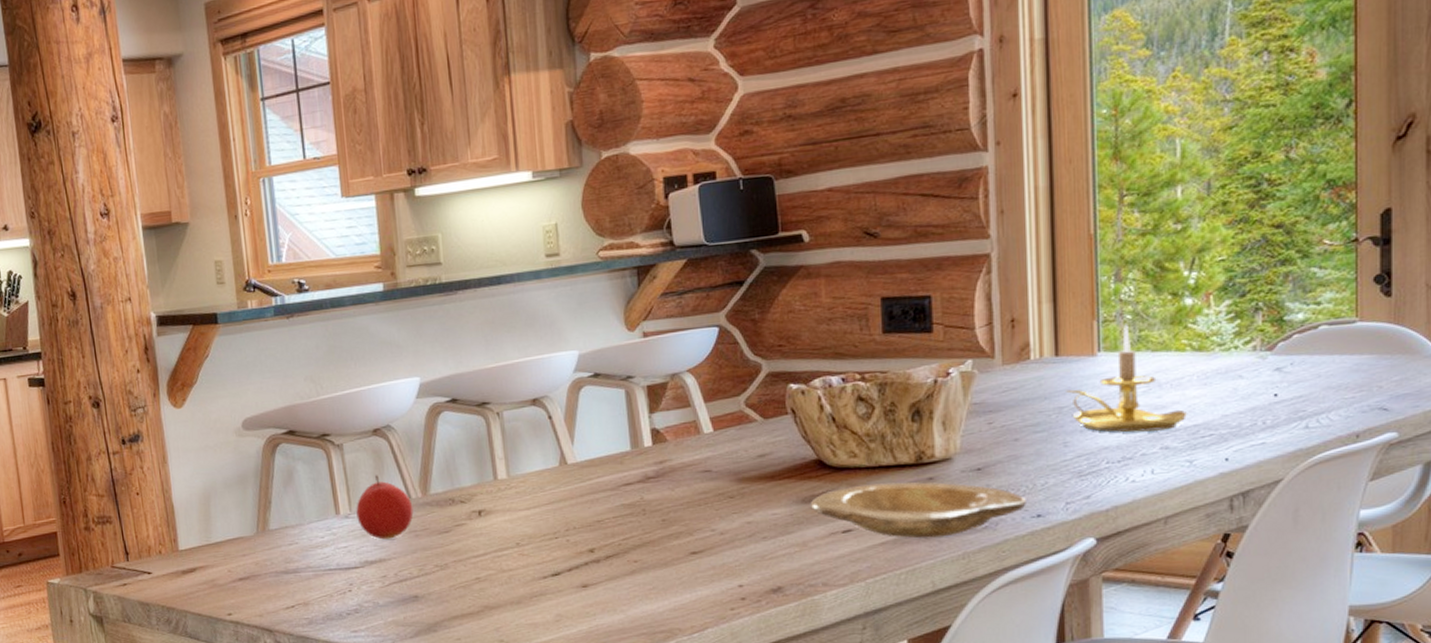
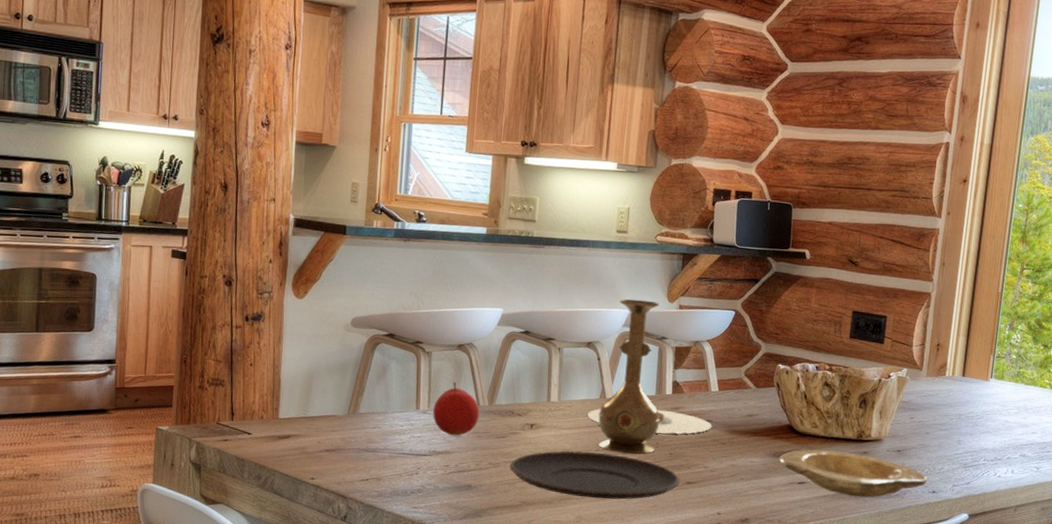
plate: none [460,531,682,591] -> present [509,451,680,500]
plate: none [547,463,713,497] -> present [587,406,712,434]
vase: none [561,334,643,528] -> present [598,299,660,454]
candle holder: present [1066,324,1188,433] -> none [965,361,1041,443]

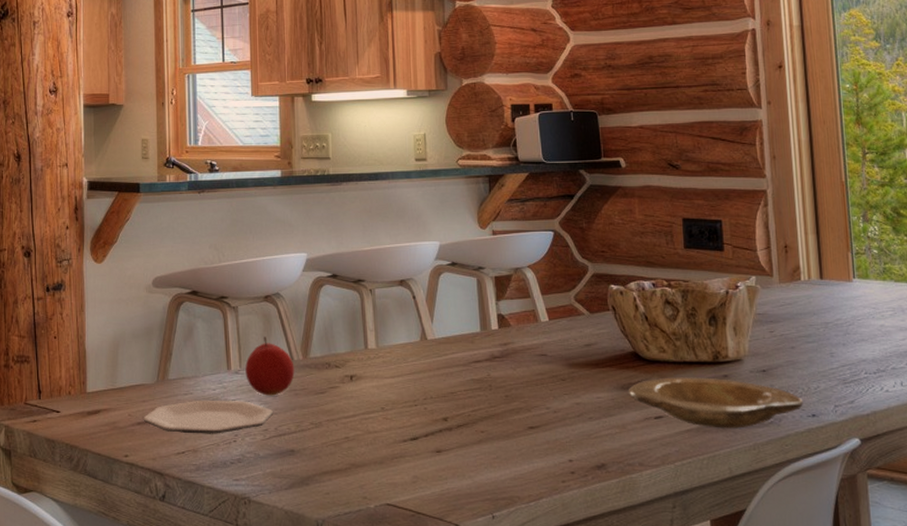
plate: none [331,434,456,466] -> present [143,399,274,434]
plate: present [509,451,680,500] -> none [332,401,521,454]
plate: present [587,406,712,434] -> none [409,343,548,373]
vase: present [598,299,660,454] -> none [422,229,490,399]

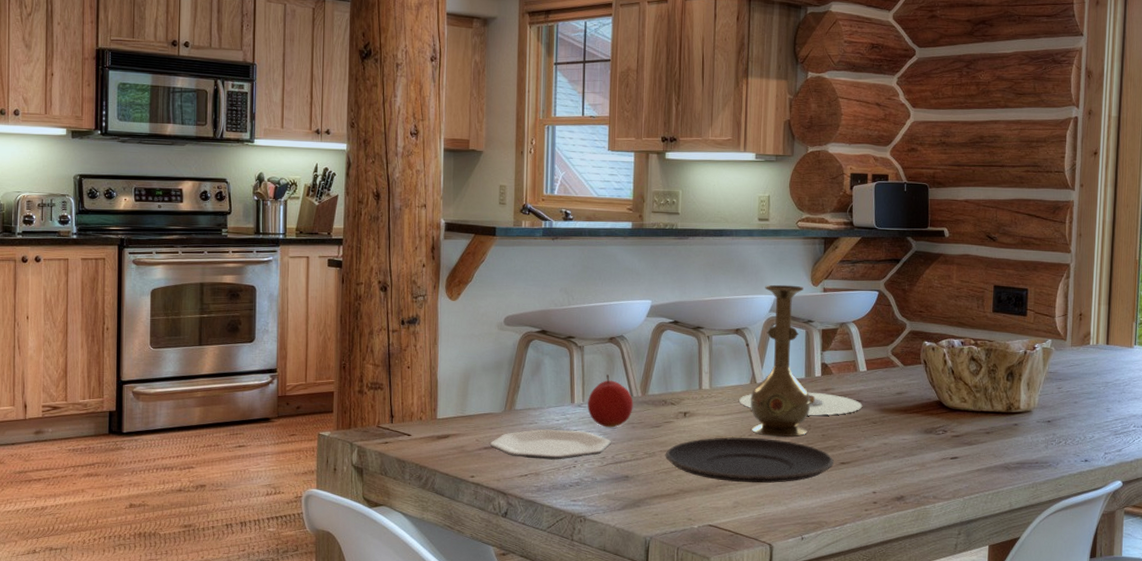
plate: none [332,401,521,454] -> present [665,436,834,483]
plate: none [409,343,548,373] -> present [739,388,863,415]
vase: none [422,229,490,399] -> present [750,284,811,436]
plate: present [628,377,803,429] -> none [930,424,1079,470]

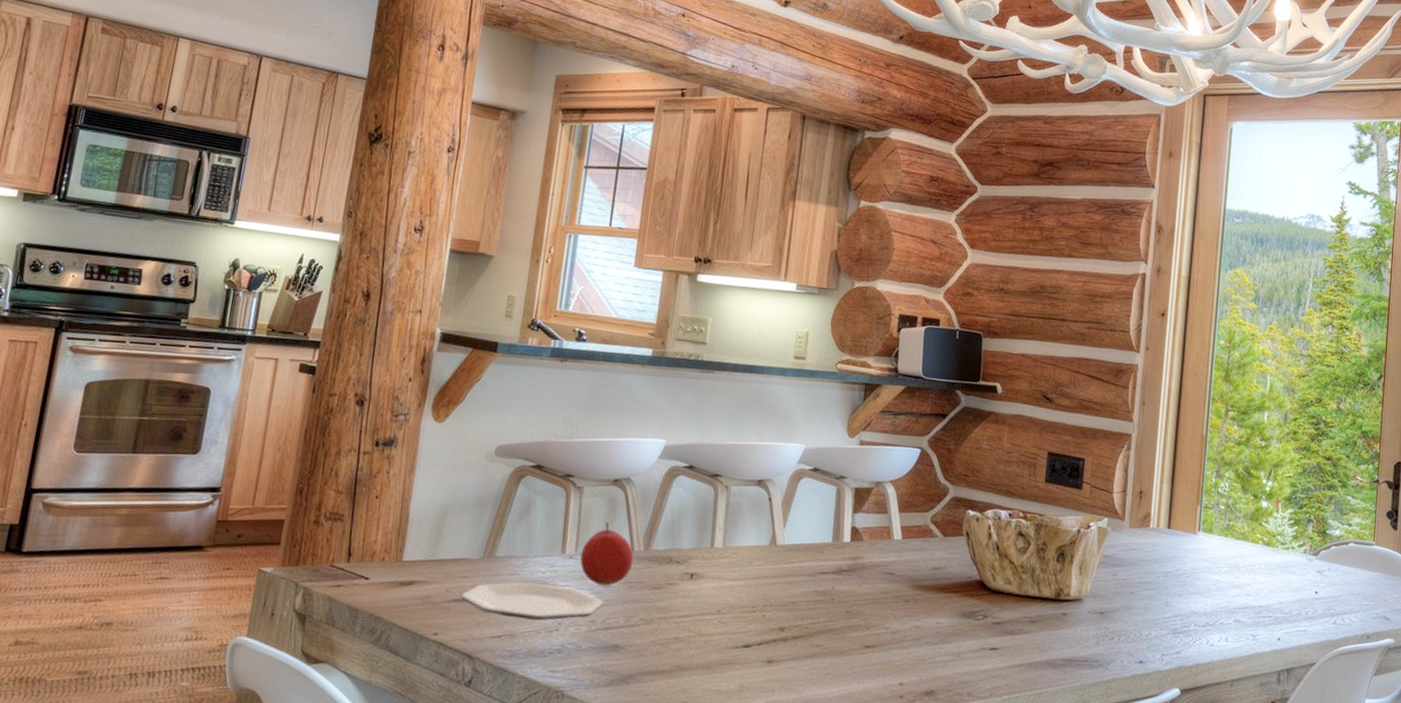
plate: present [665,436,834,483] -> none [664,606,858,666]
plate: present [739,388,863,415] -> none [755,555,895,588]
vase: present [750,284,811,436] -> none [766,432,838,611]

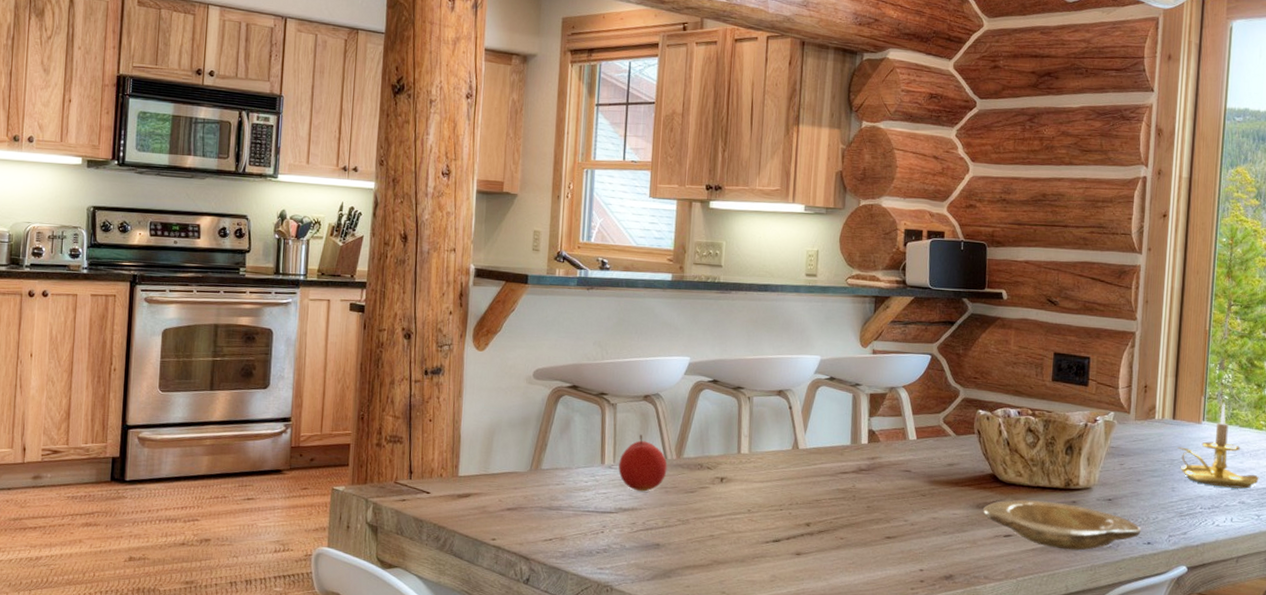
plate: present [460,581,604,621] -> none [513,490,643,524]
plate: none [968,609,1133,668] -> present [982,499,1141,551]
candle holder: none [1172,512,1256,606] -> present [1177,402,1260,489]

